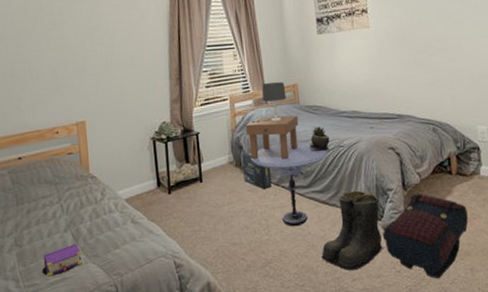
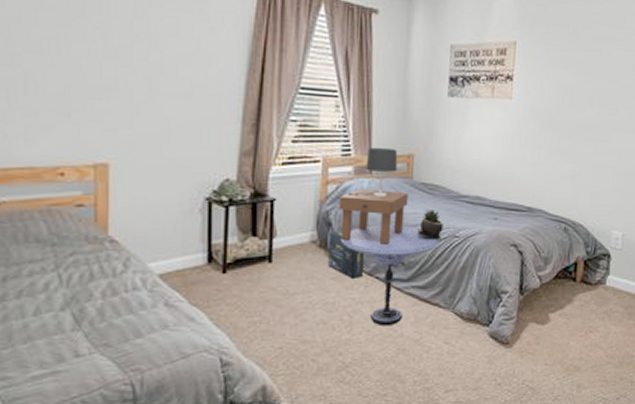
book: present [41,243,83,277] -> none [19,327,86,368]
boots: present [321,190,383,271] -> none [412,290,490,381]
satchel: present [382,193,468,279] -> none [487,299,585,395]

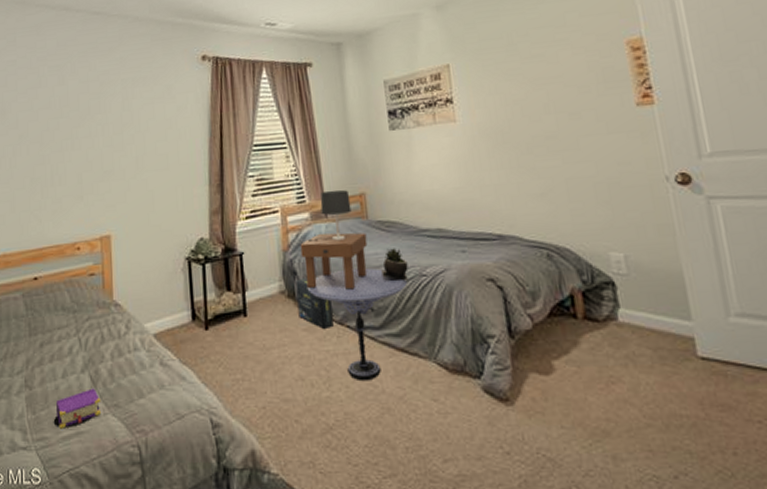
book: none [19,327,86,368] -> present [53,388,102,429]

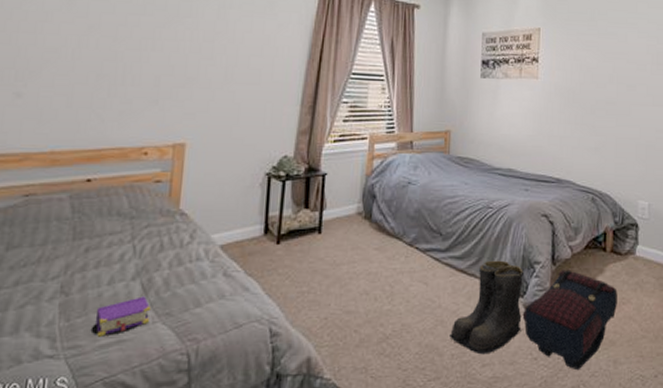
box: present [295,278,334,329] -> none [372,202,405,249]
table lamp: present [300,190,368,290] -> none [382,124,446,215]
side table: present [307,267,407,382] -> none [384,197,475,297]
succulent plant: present [381,248,408,281] -> none [454,182,478,212]
boots: none [400,335,485,448] -> present [450,260,523,355]
satchel: none [482,343,605,468] -> present [522,270,617,371]

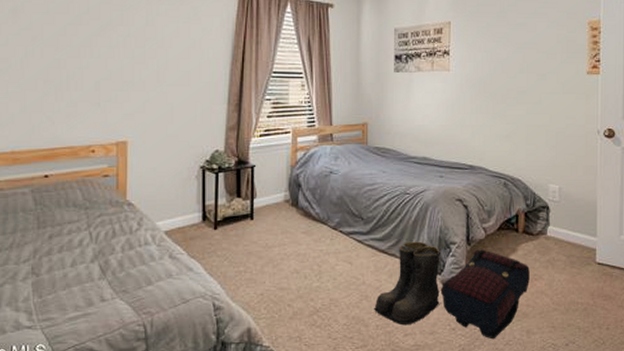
book: present [90,296,151,337] -> none [60,276,110,311]

